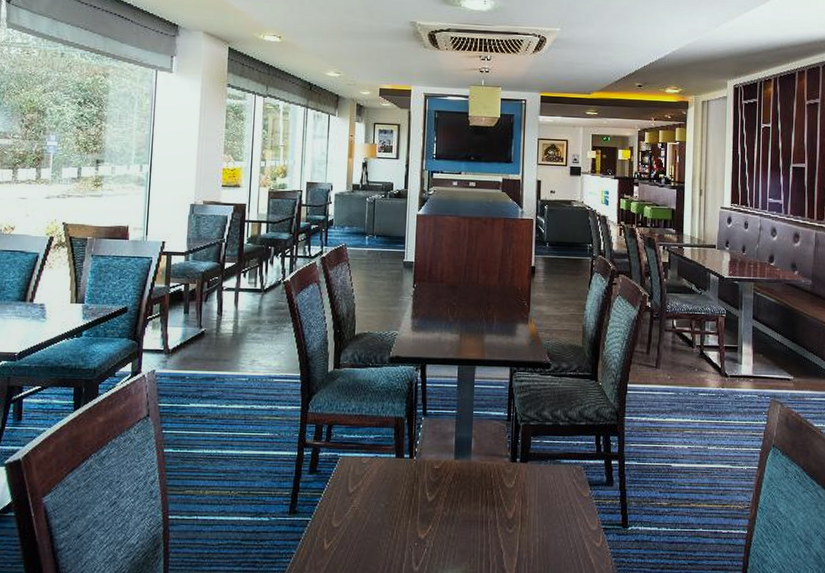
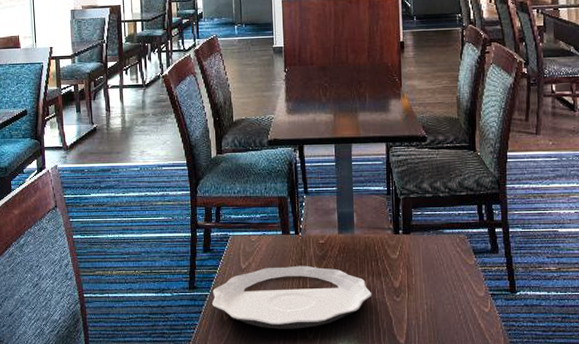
plate: none [312,491,485,561] -> present [211,265,372,329]

